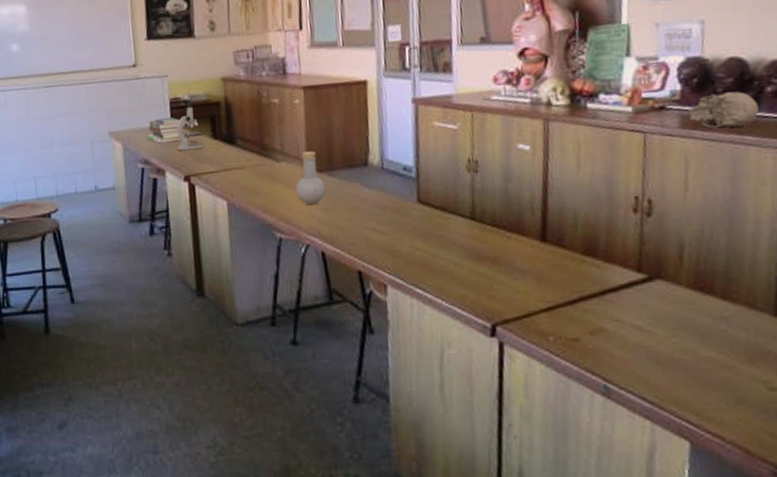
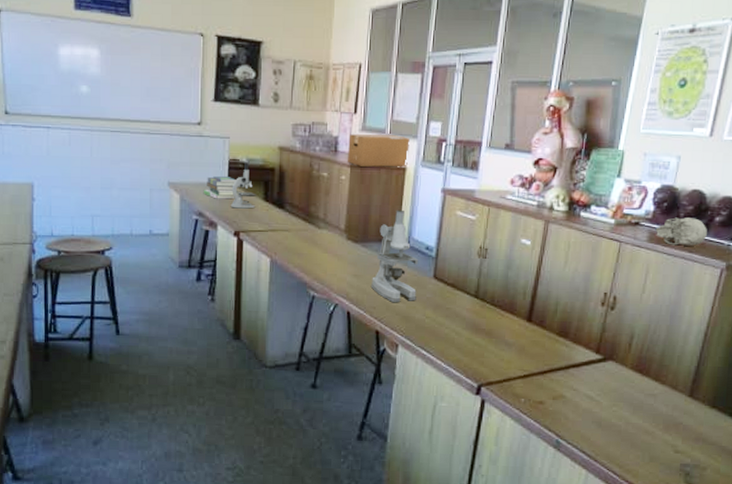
flask: present [296,151,326,206] -> none [332,223,358,271]
box: none [297,46,368,88] -> present [348,134,410,168]
microscope: none [344,128,401,237] -> present [370,209,419,303]

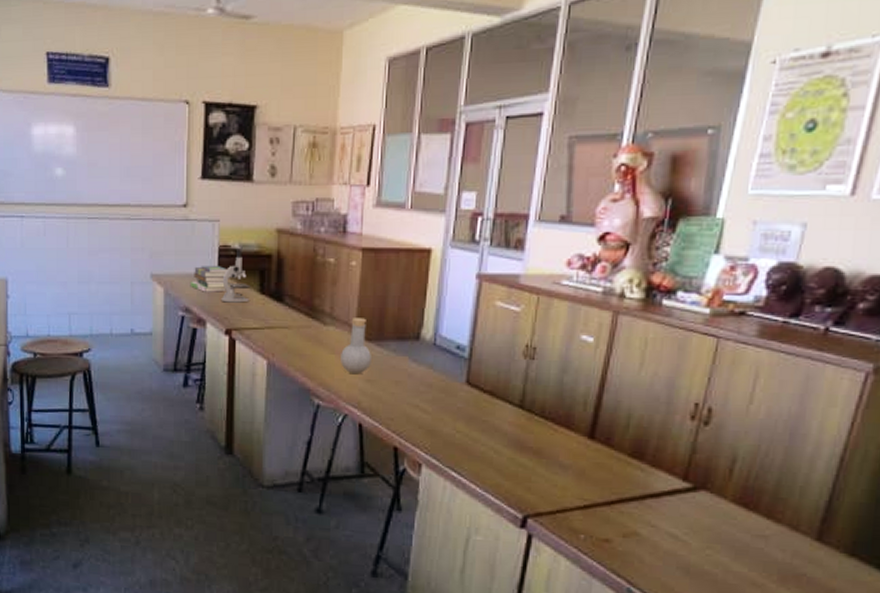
flask: none [332,223,358,271] -> present [341,318,371,375]
box: present [348,134,410,168] -> none [359,210,436,251]
microscope: present [370,209,419,303] -> none [387,300,448,414]
skull: present [655,217,707,246] -> none [768,304,846,342]

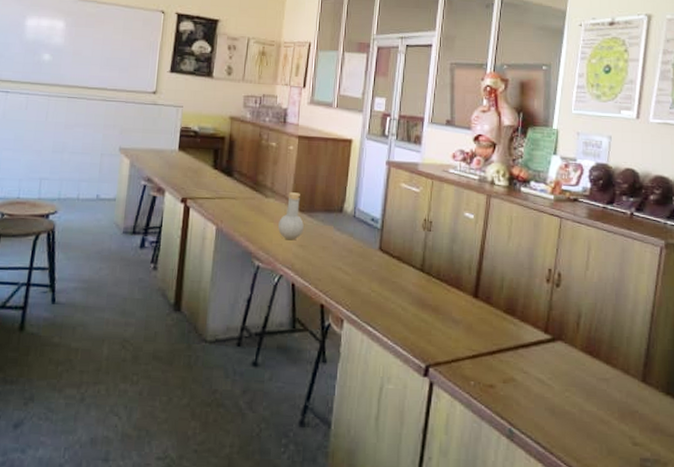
books: present [190,265,231,292] -> none [153,142,189,166]
microscope: present [220,248,251,303] -> none [179,130,206,176]

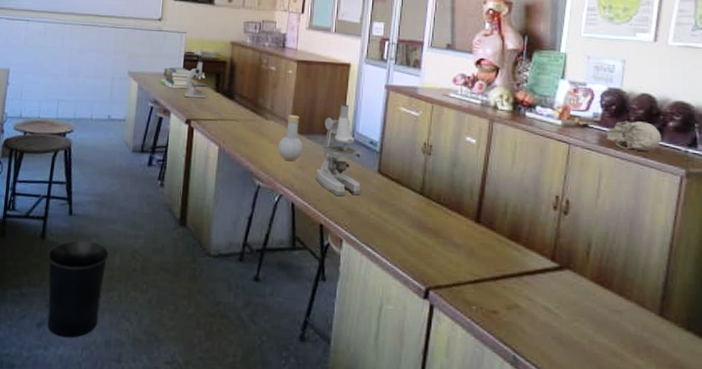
waste bin: none [25,330,96,438] -> present [47,240,109,338]
books: none [153,142,189,166] -> present [159,67,192,89]
microscope: none [179,130,206,176] -> present [183,55,208,98]
microscope: none [316,180,365,276] -> present [315,103,363,197]
skull: none [593,195,643,224] -> present [605,121,661,151]

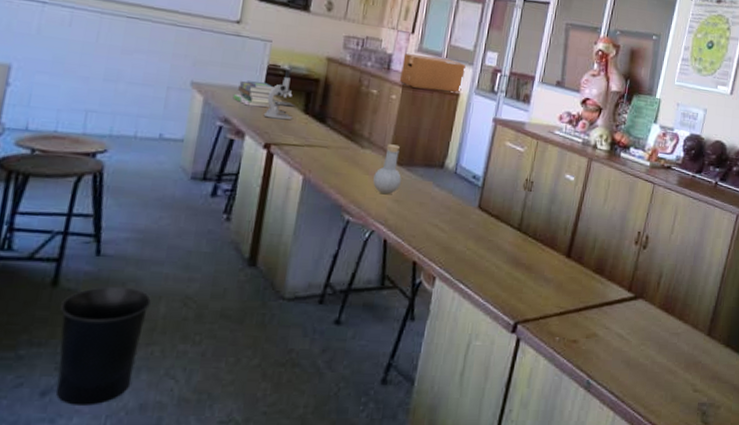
box: none [295,32,354,64] -> present [400,53,466,93]
microscope: present [315,103,363,197] -> none [412,135,465,233]
skull: present [605,121,661,151] -> none [684,164,726,192]

